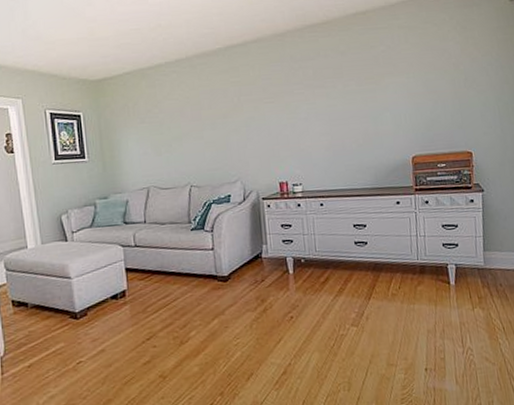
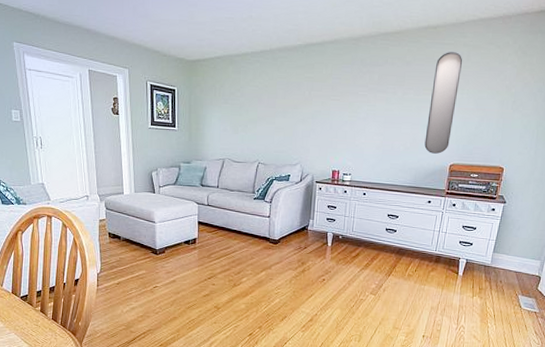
home mirror: none [373,35,406,148] -> present [424,52,463,154]

